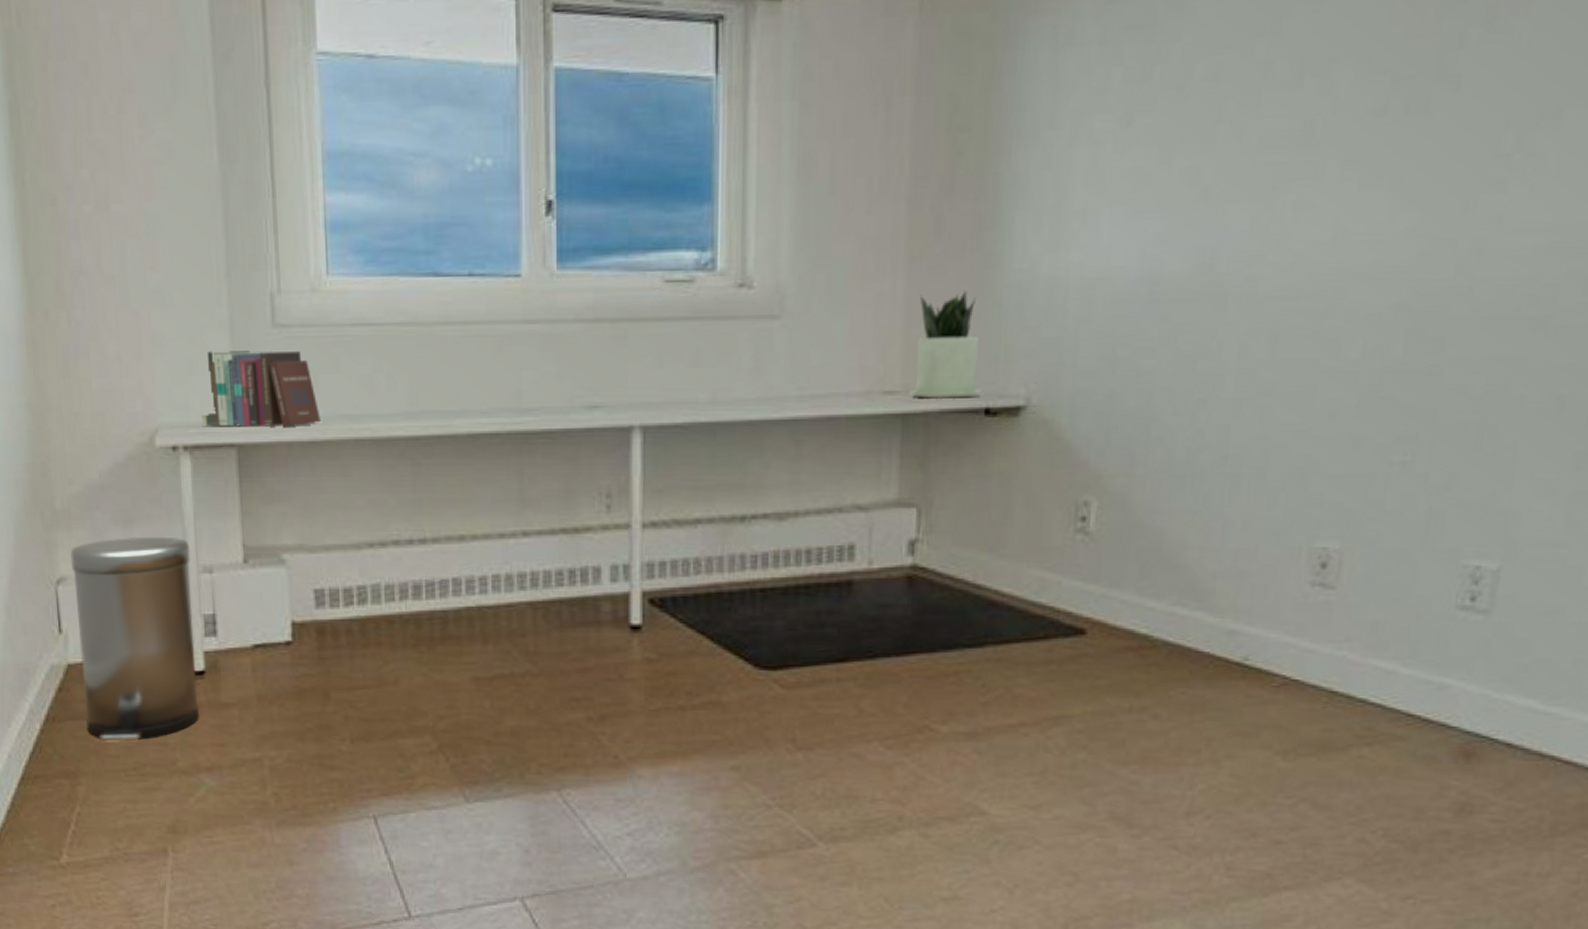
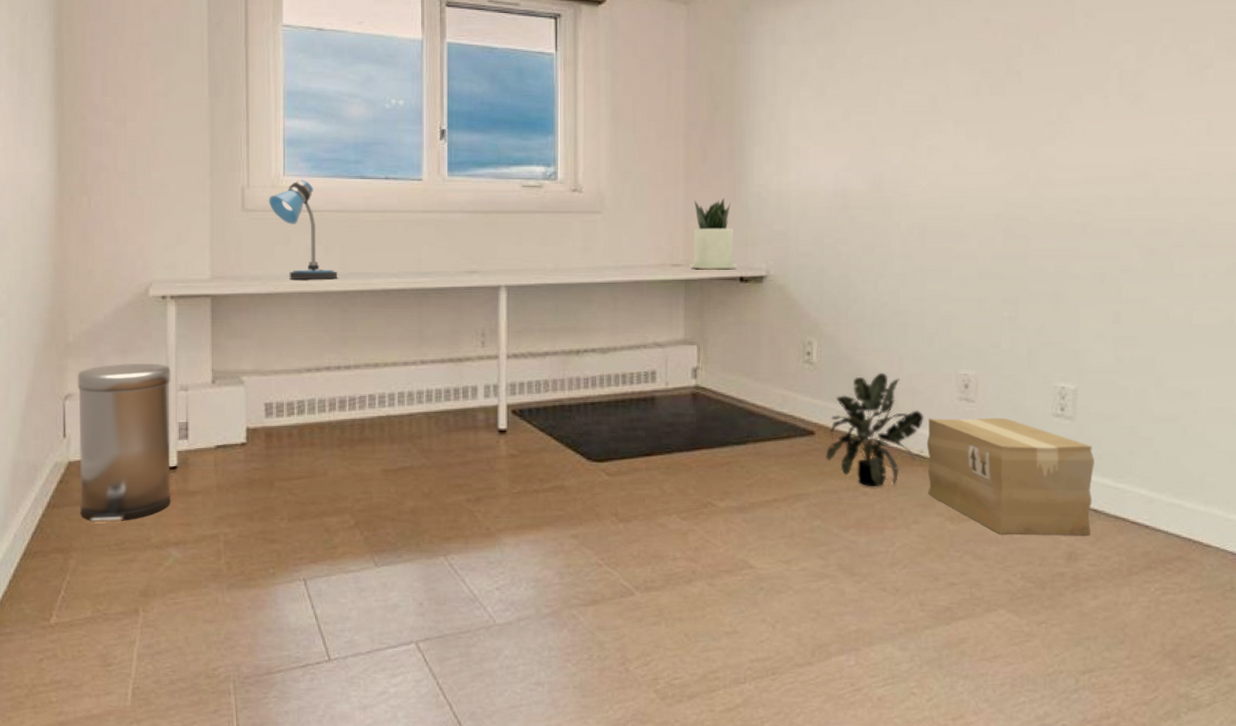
books: present [200,351,321,428] -> none [185,227,275,284]
desk lamp: none [307,279,405,423] -> present [268,179,337,280]
potted plant: none [1100,547,1254,708] -> present [826,373,924,487]
cardboard box: none [1250,610,1516,779] -> present [926,417,1094,535]

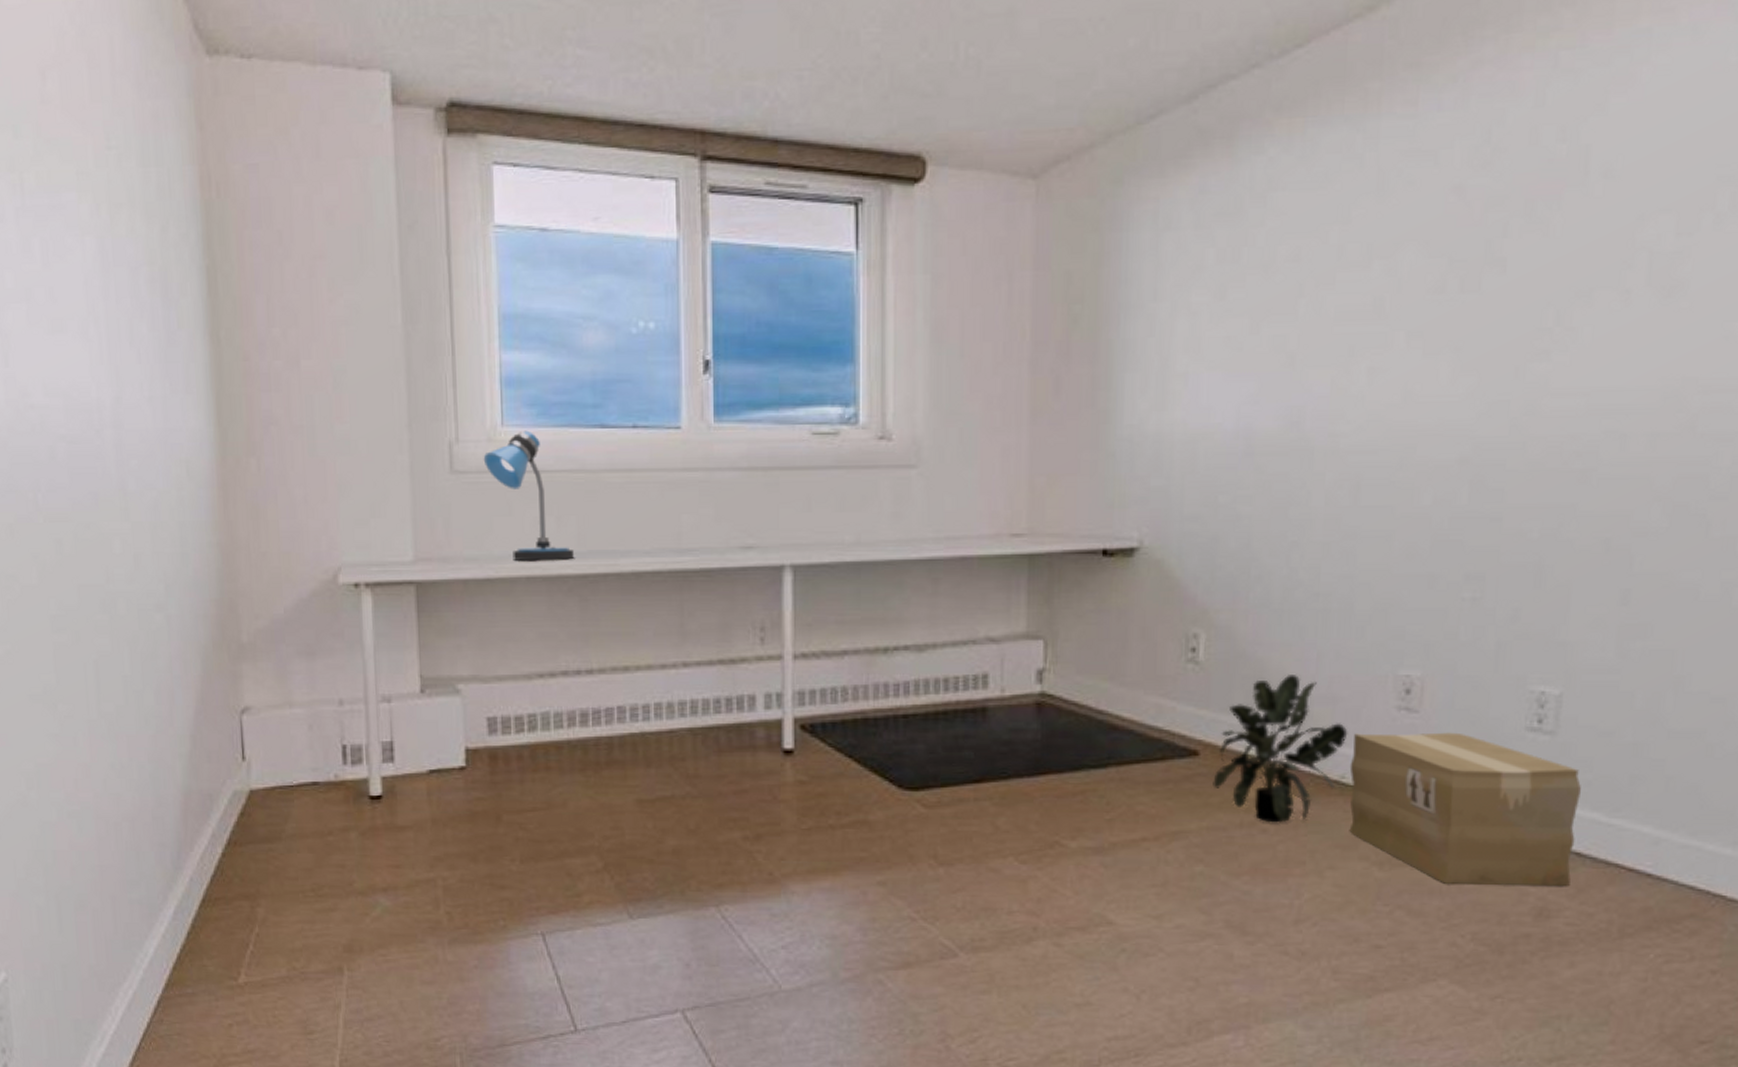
pedal bin: present [77,364,172,523] -> none [255,669,377,864]
planter: present [689,198,738,270] -> none [1035,445,1100,541]

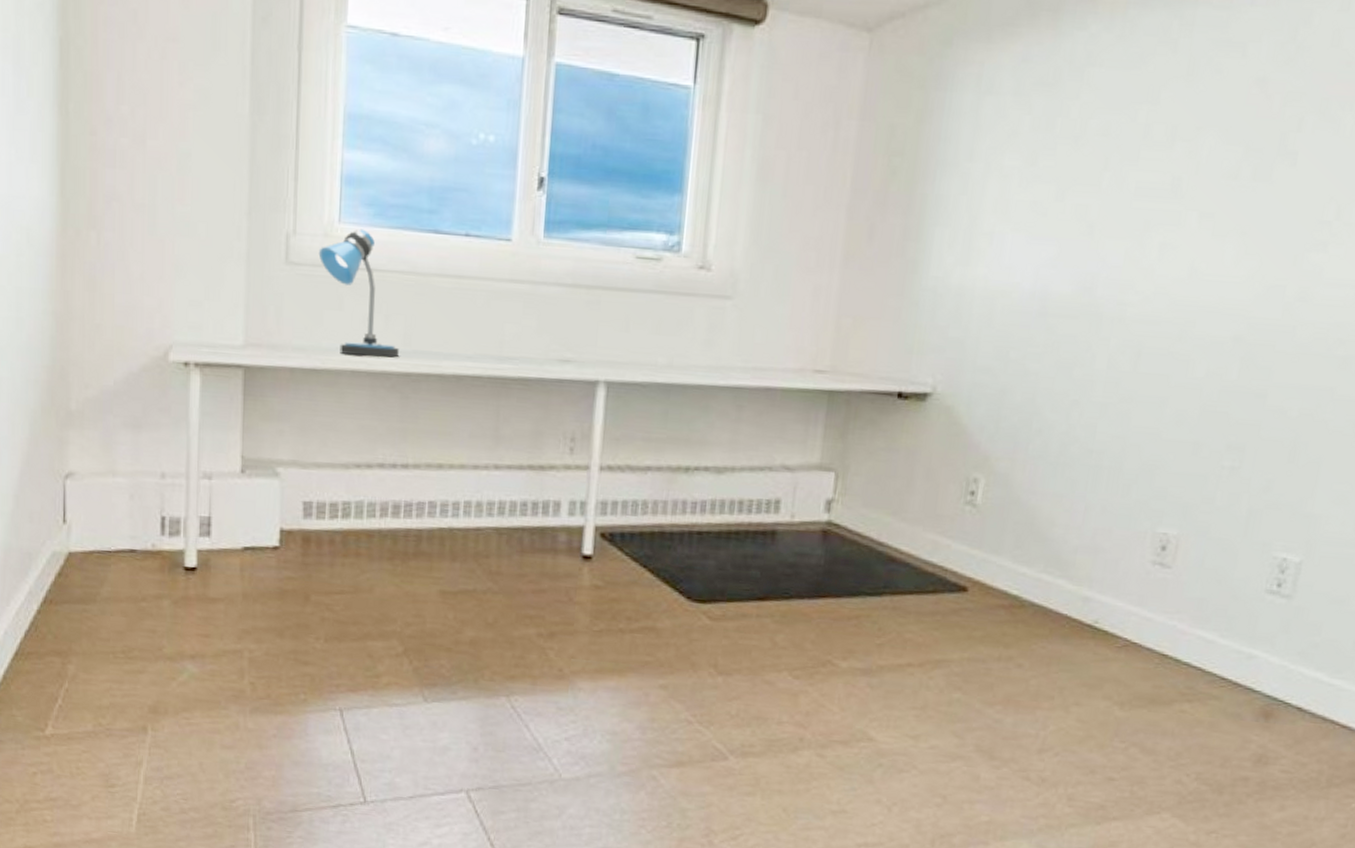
potted plant: present [1212,675,1348,823] -> none [977,524,1106,660]
cardboard box: present [1349,732,1581,886] -> none [1096,583,1309,737]

